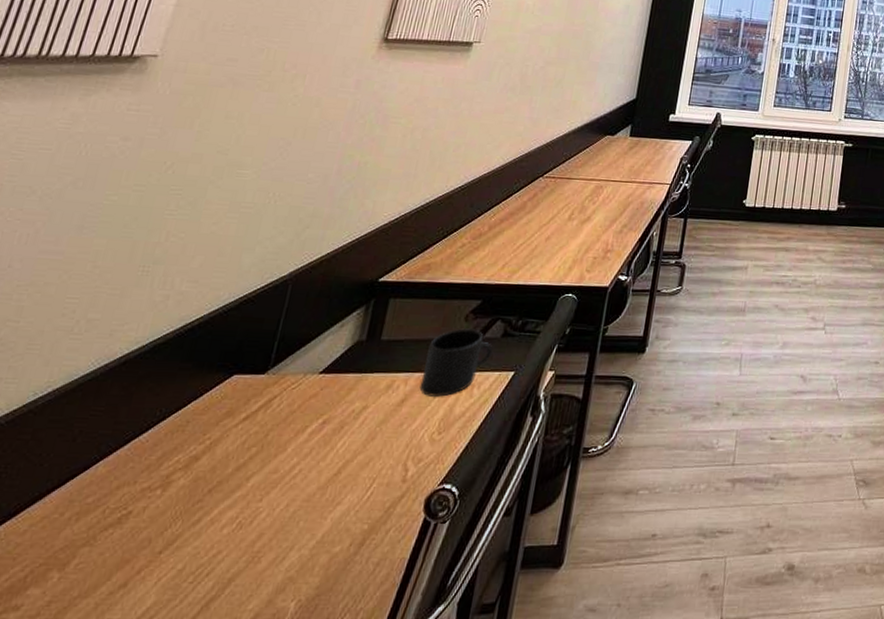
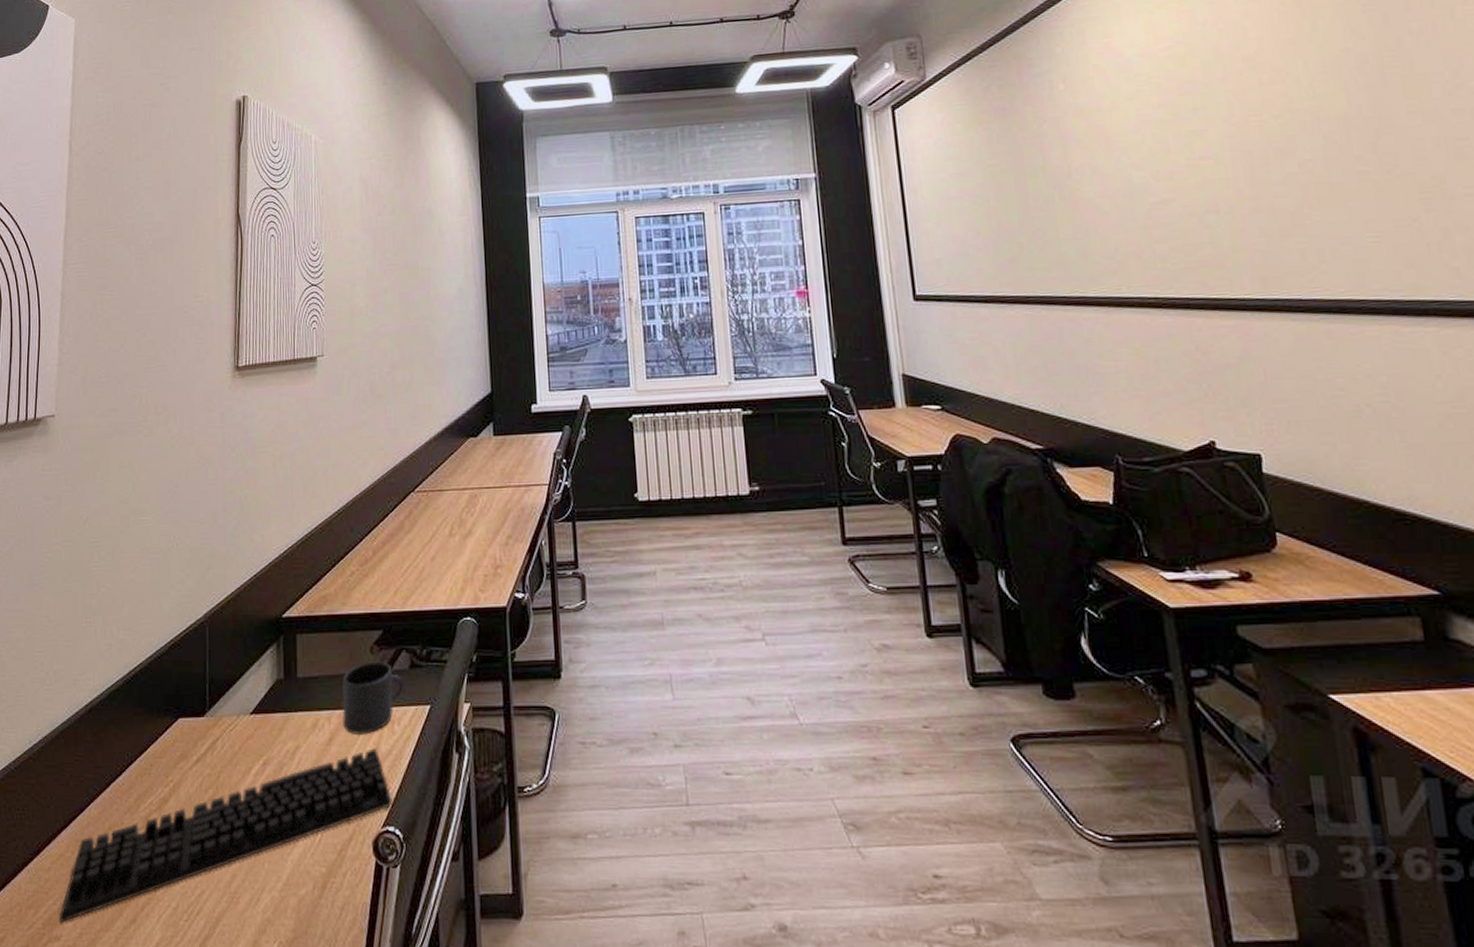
keyboard: none [23,410,456,591] -> present [59,748,393,923]

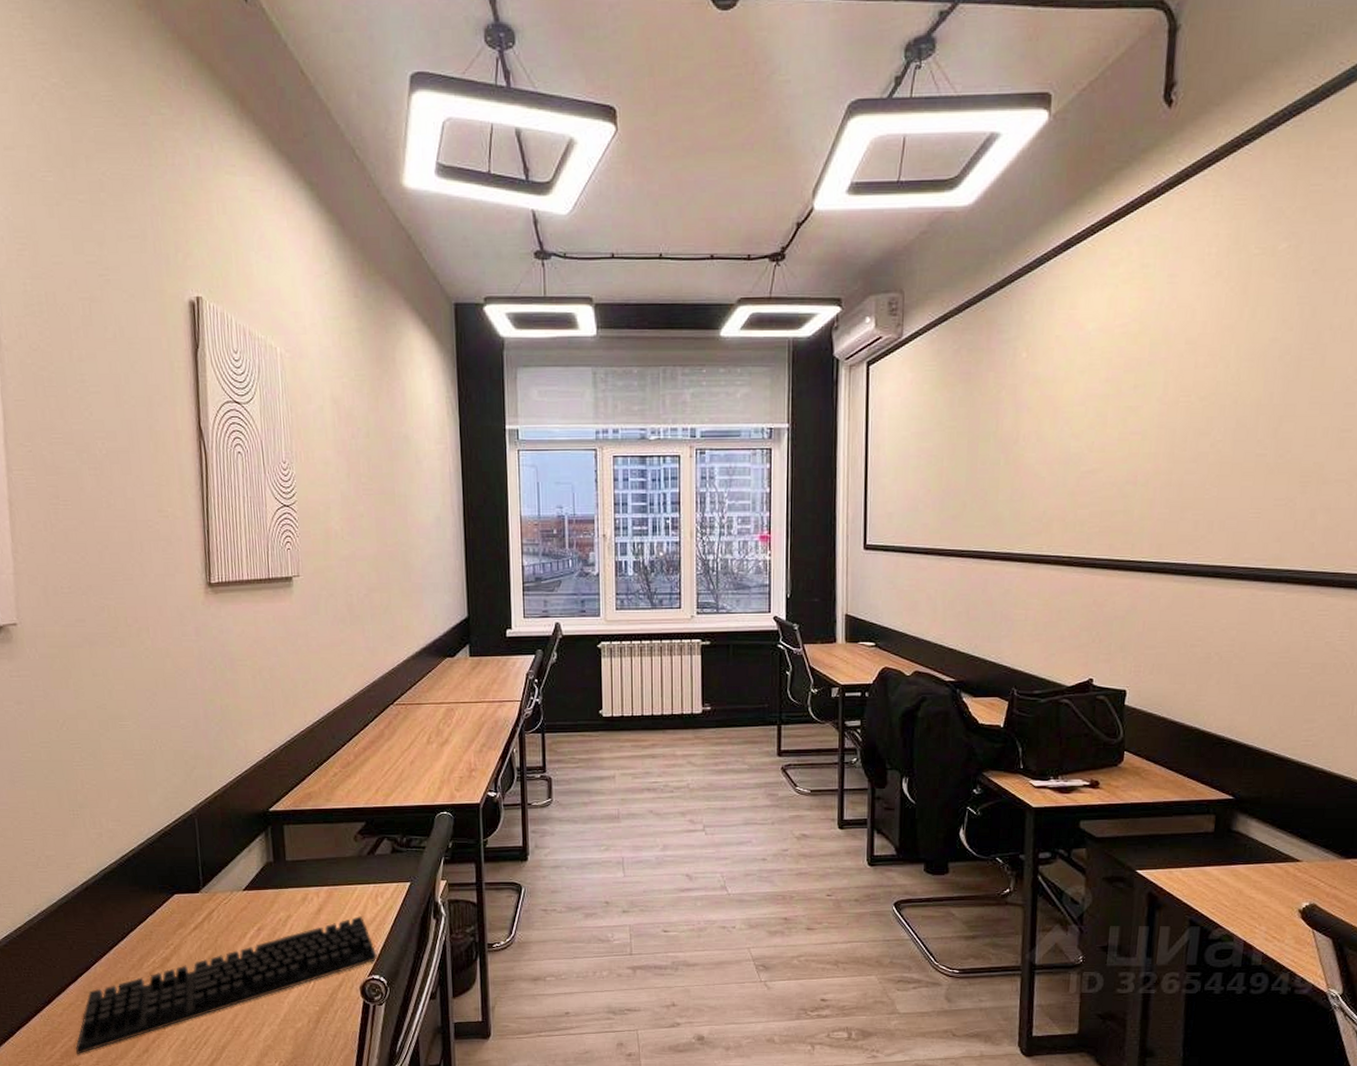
mug: present [342,661,404,736] -> none [328,847,386,907]

